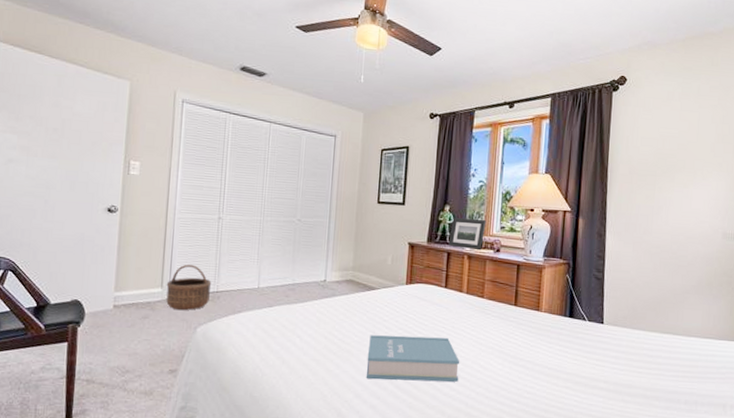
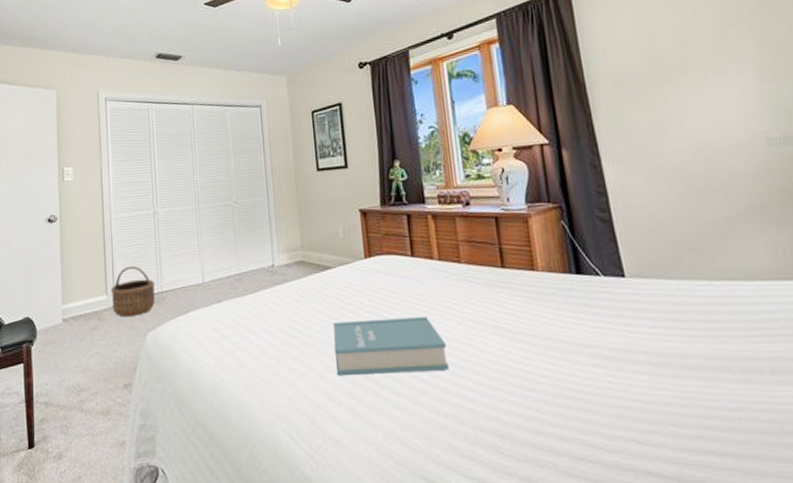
picture frame: present [448,217,487,251] -> none [405,169,448,207]

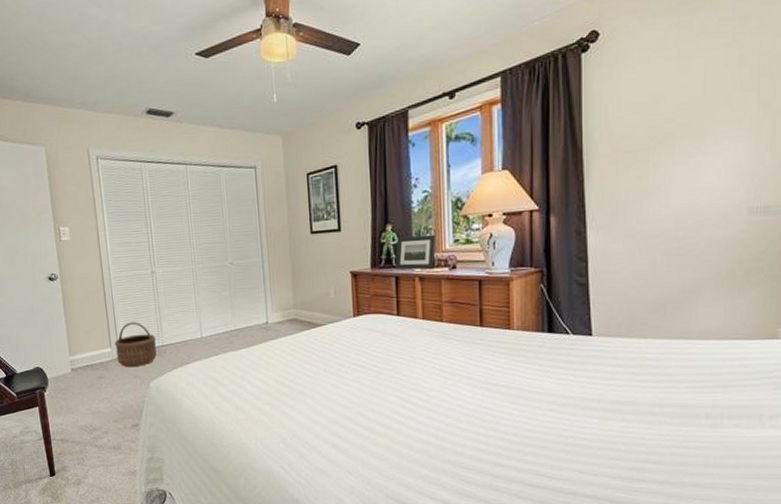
book: present [333,317,450,376] -> none [322,369,425,419]
picture frame: none [405,169,448,207] -> present [395,234,437,270]

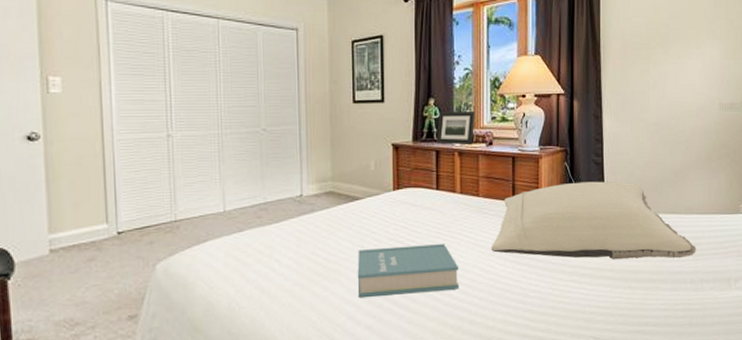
basket: present [114,322,157,367] -> none [112,193,168,246]
book: none [322,369,425,419] -> present [357,244,459,298]
pillow: none [457,303,714,390] -> present [490,181,696,260]

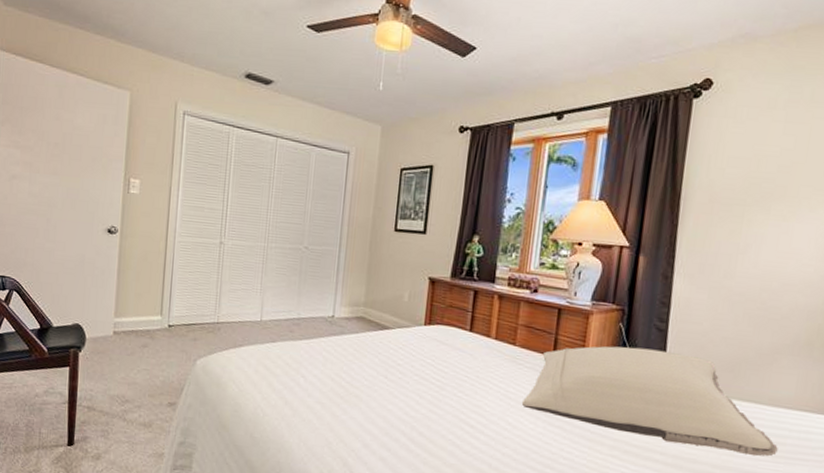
book: present [357,244,459,298] -> none [377,379,484,439]
picture frame: present [436,110,476,145] -> none [475,249,523,290]

